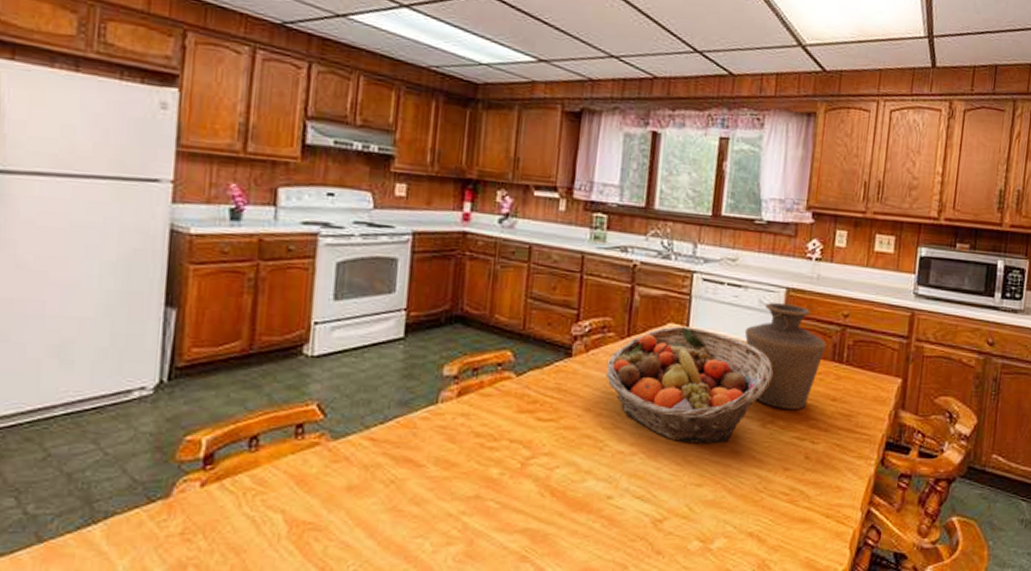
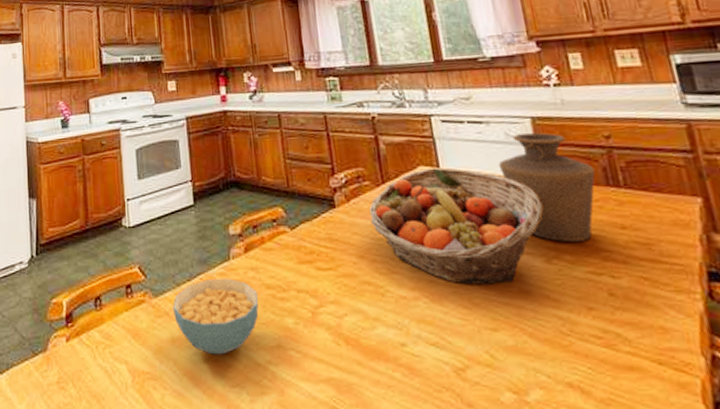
cereal bowl: none [355,422,463,505] -> present [173,278,259,355]

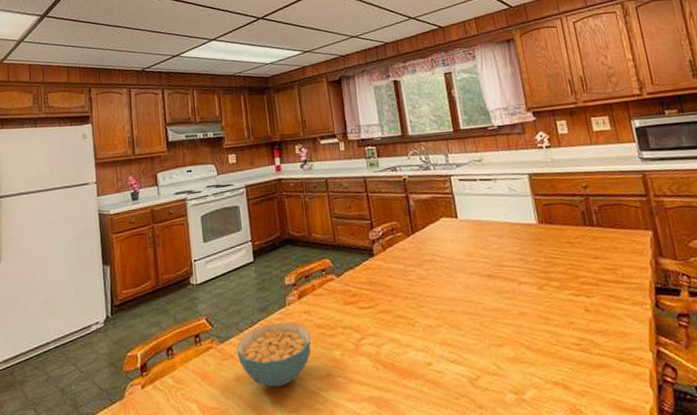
fruit basket: present [368,167,543,285] -> none [401,218,537,312]
vase: present [498,133,596,243] -> none [503,186,576,272]

